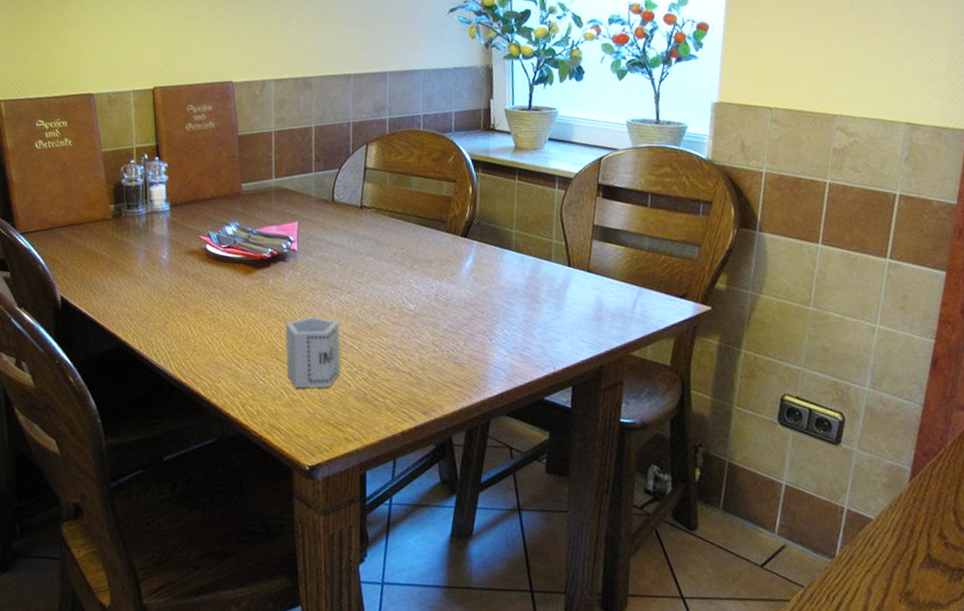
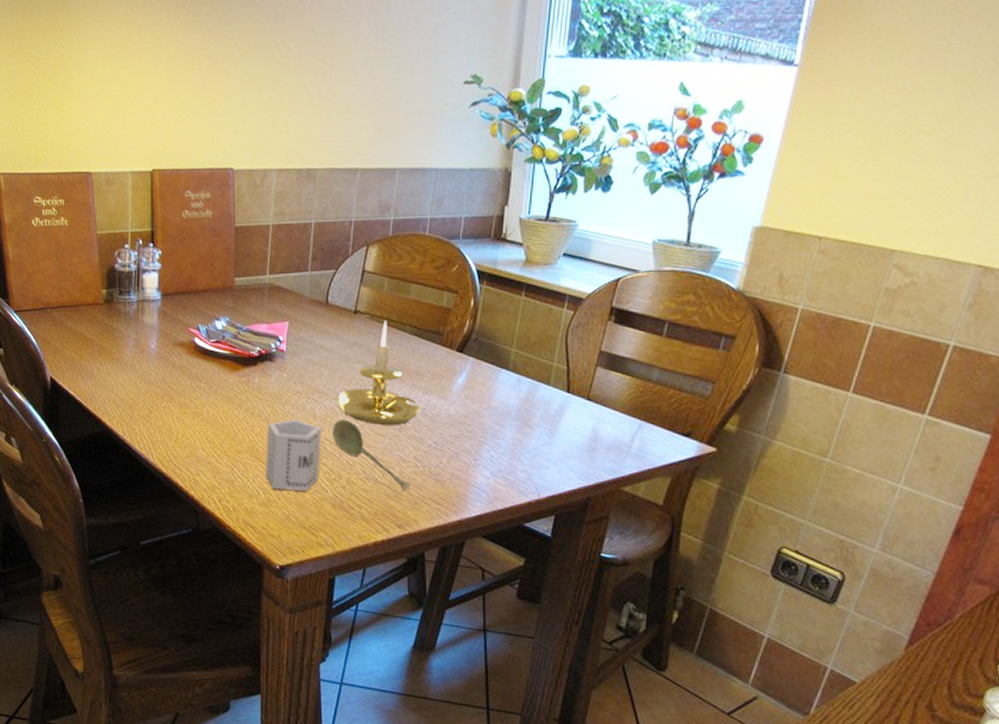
soupspoon: none [350,311,432,378] -> present [333,419,411,491]
candle holder: none [351,212,432,314] -> present [337,320,420,425]

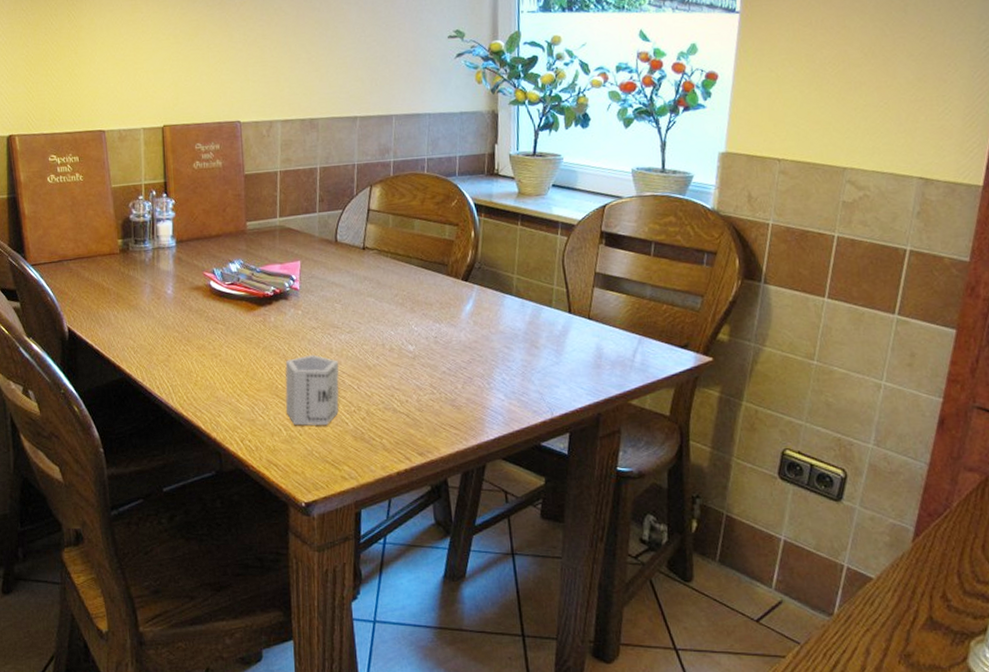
soupspoon: present [333,419,411,491] -> none [349,351,429,419]
candle holder: present [337,320,420,425] -> none [351,254,432,355]

